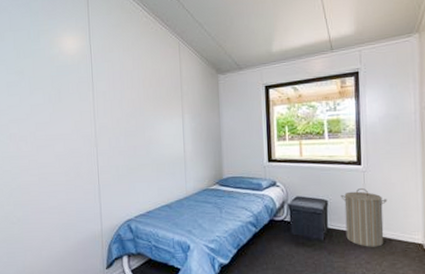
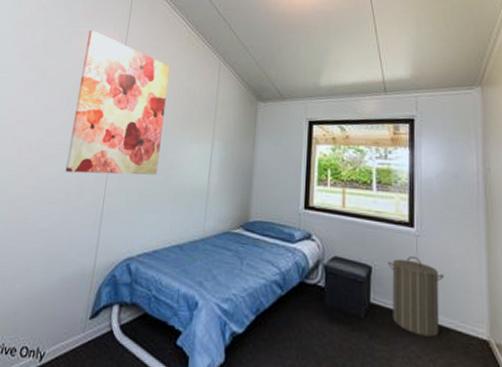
wall art: none [53,26,139,158] -> present [65,29,170,176]

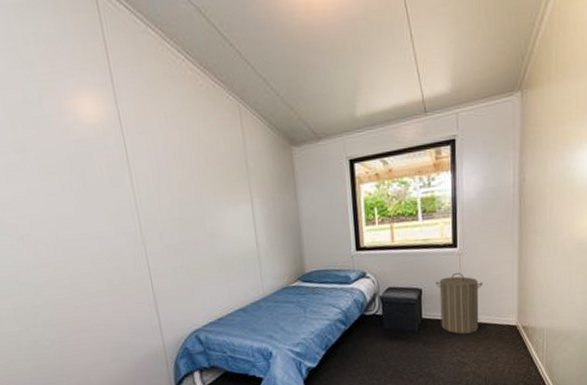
wall art: present [65,29,170,176] -> none [59,83,200,263]

